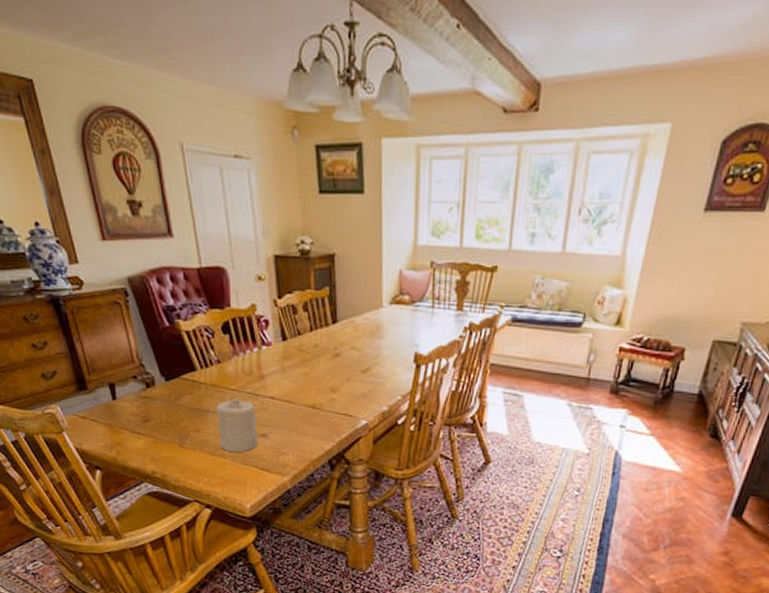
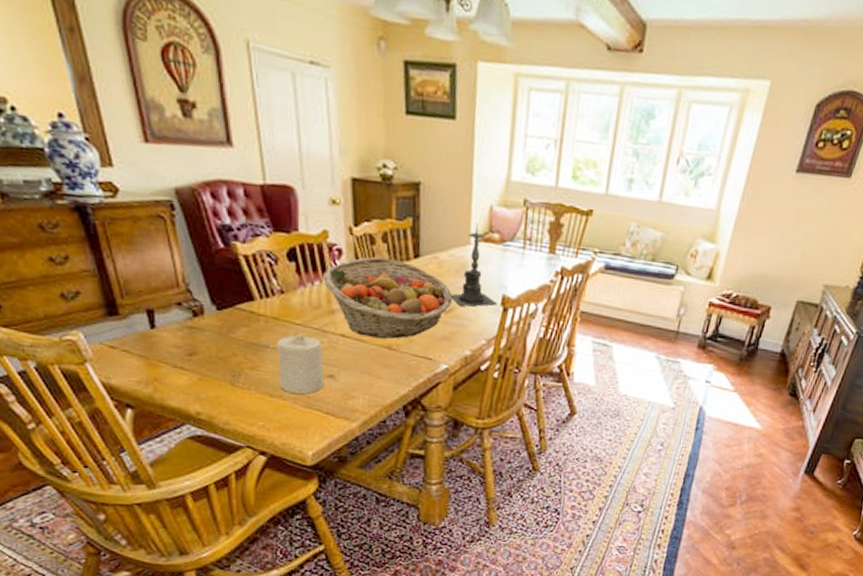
fruit basket: none [253,325,368,399] -> present [323,257,452,339]
candle holder: none [367,286,411,365] -> present [450,222,498,307]

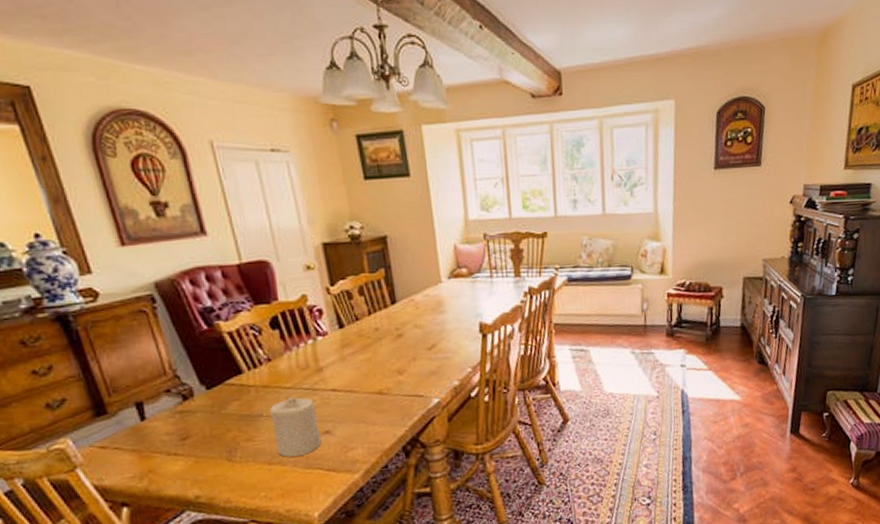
fruit basket: present [323,257,452,339] -> none [307,309,434,387]
candle holder: present [450,222,498,307] -> none [431,262,477,340]

